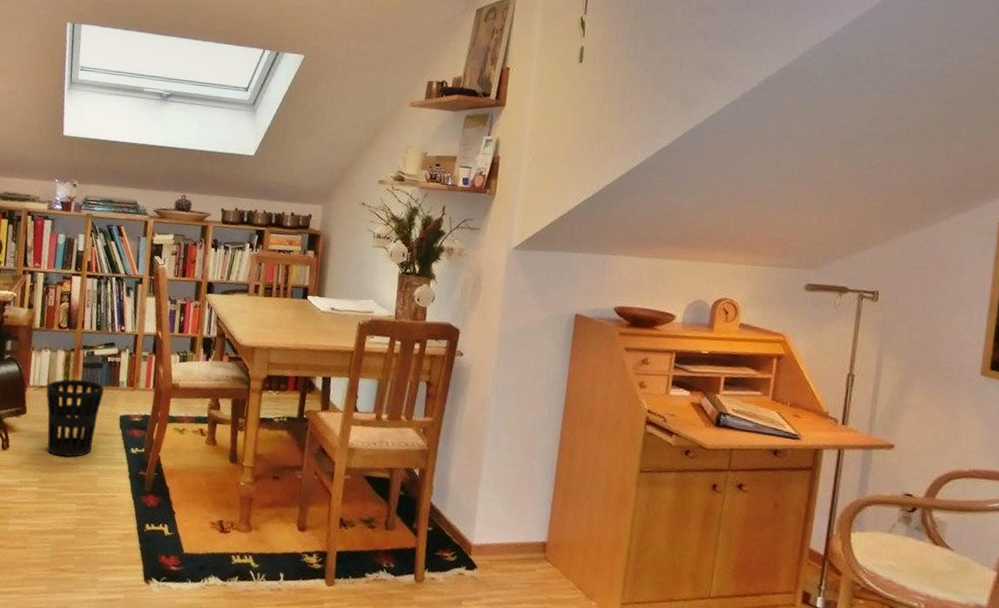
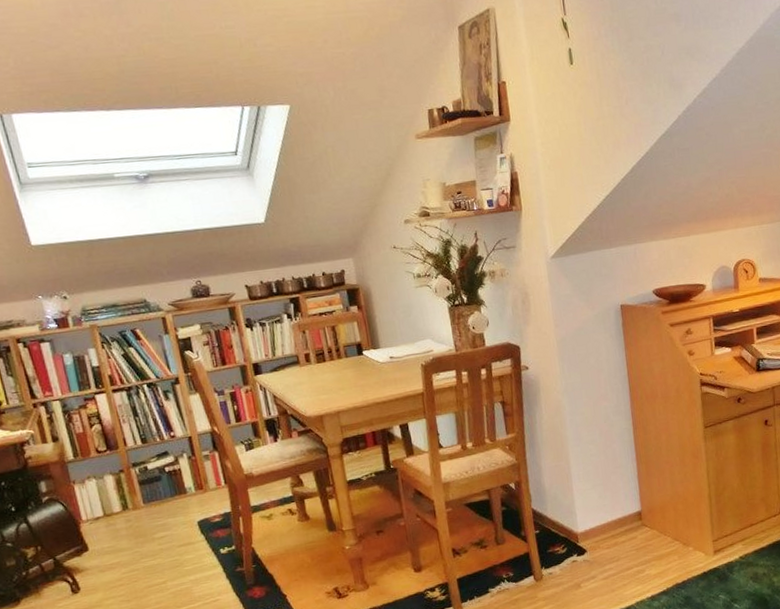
wastebasket: present [46,379,104,457] -> none [103,496,177,582]

